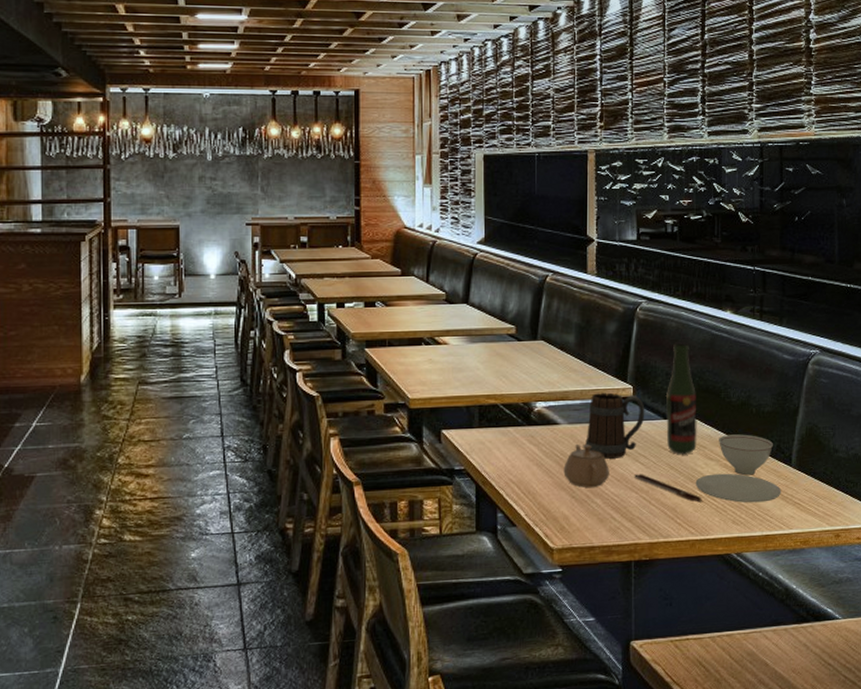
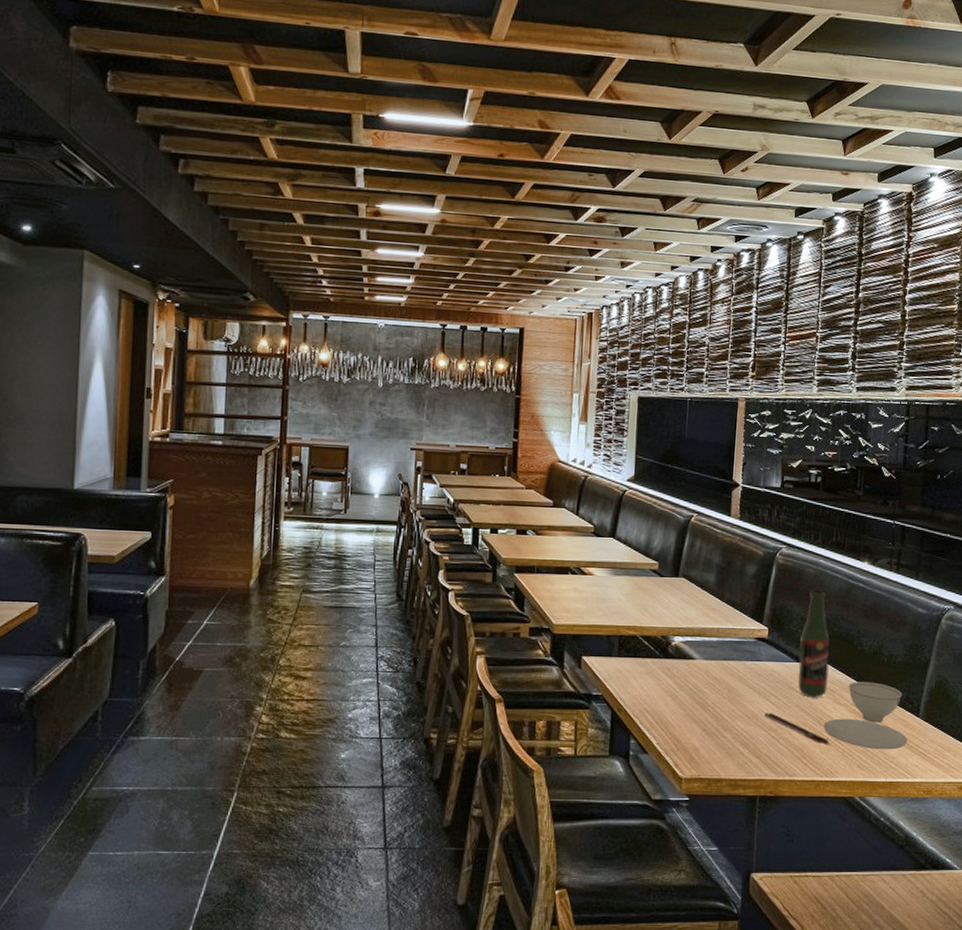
teapot: present [563,444,609,488] -> none [696,680,741,722]
beer mug: present [585,392,645,459] -> none [719,632,779,696]

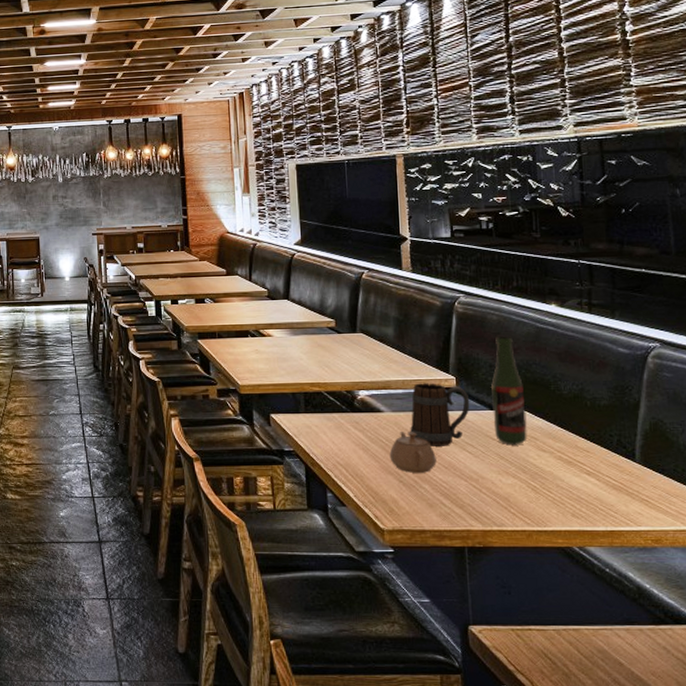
teapot: none [696,680,741,722] -> present [389,432,437,473]
beer mug: none [719,632,779,696] -> present [410,383,470,446]
chopsticks: present [764,713,829,744] -> none [463,462,537,492]
plate: present [823,718,908,750] -> none [528,465,626,497]
bowl: present [849,682,903,723] -> none [551,427,614,469]

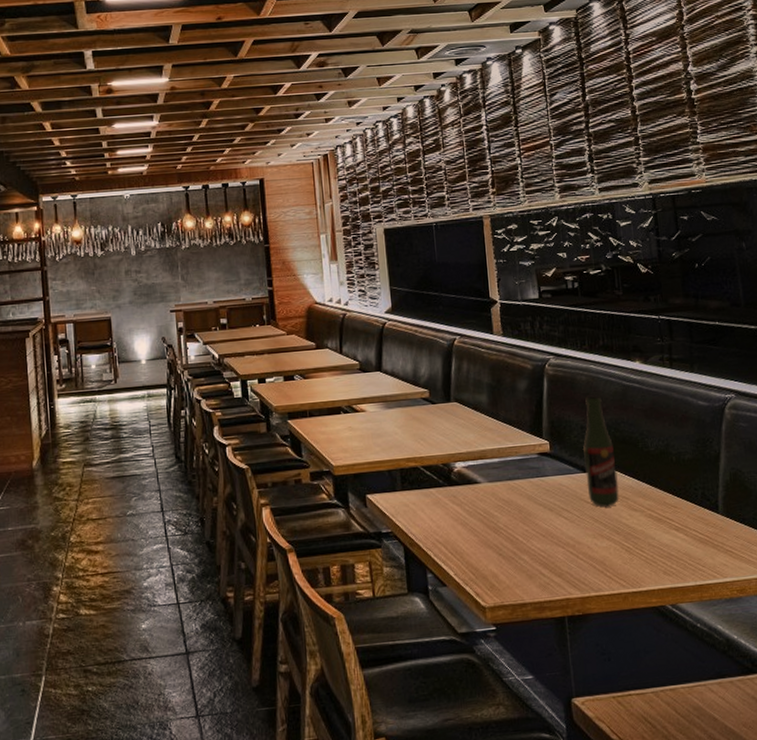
teapot: present [389,432,437,473] -> none [488,501,534,545]
beer mug: present [410,383,470,446] -> none [507,449,564,515]

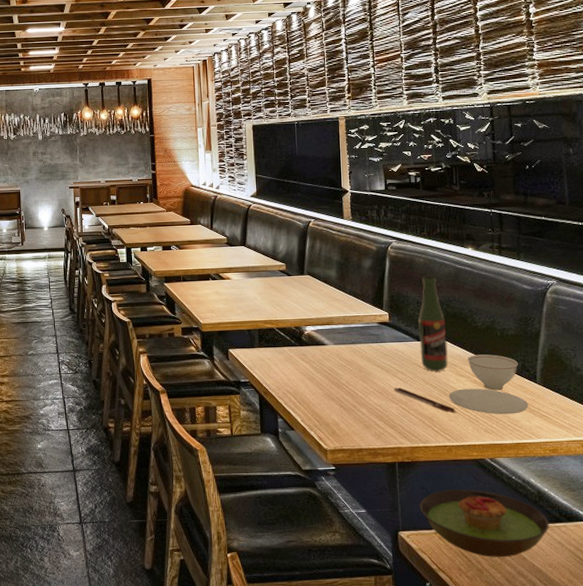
chopsticks: none [559,528,631,554] -> present [394,388,456,412]
soup bowl: none [594,642,741,721] -> present [419,489,549,557]
plate: none [621,523,712,553] -> present [449,388,529,415]
bowl: none [641,483,698,525] -> present [468,354,519,391]

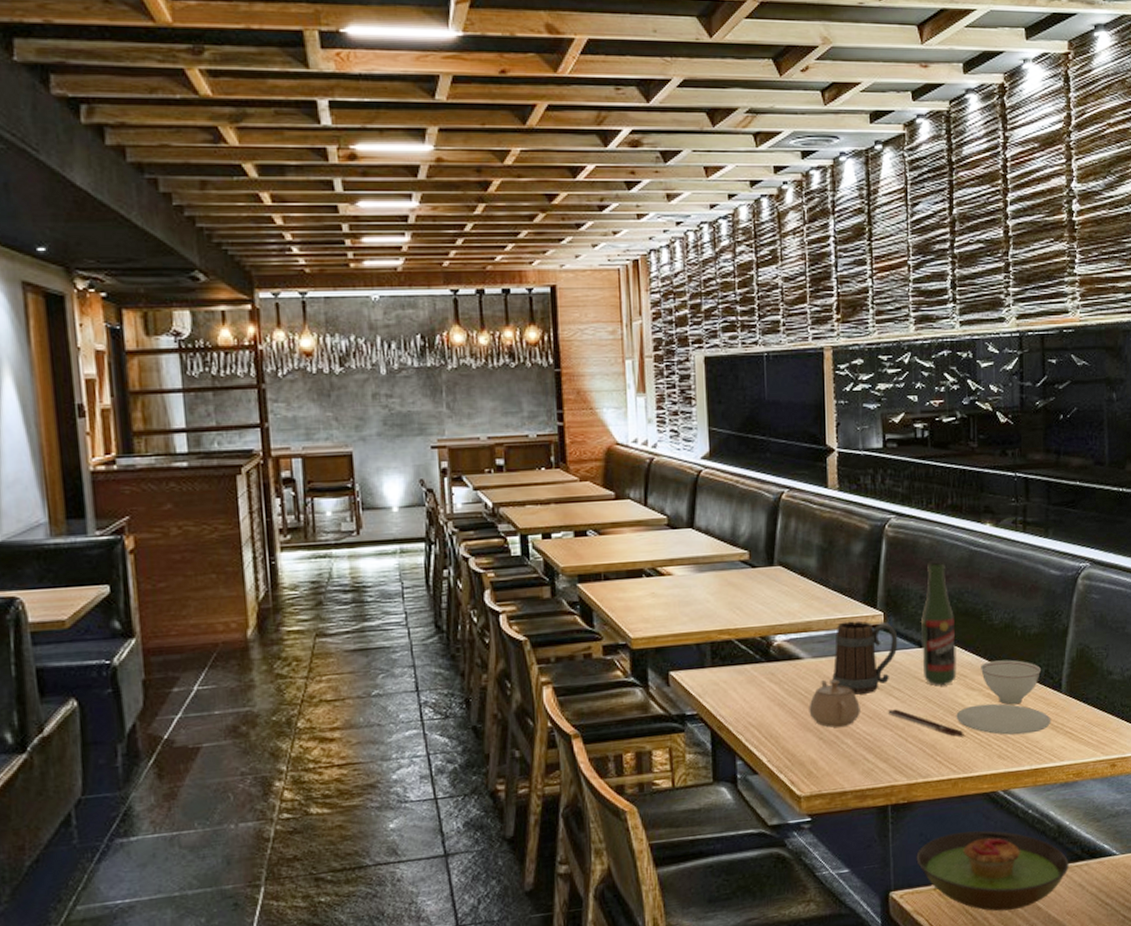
teapot: none [332,362,372,398] -> present [809,679,860,728]
beer mug: none [350,318,401,375] -> present [832,620,898,695]

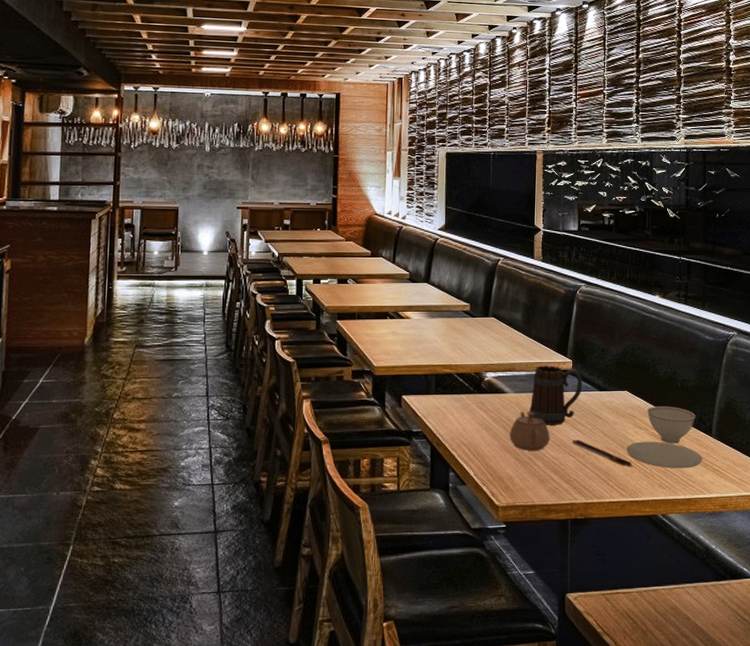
soup bowl: present [916,830,1069,911] -> none [589,547,714,618]
beer bottle: present [920,560,957,686] -> none [601,322,629,424]

